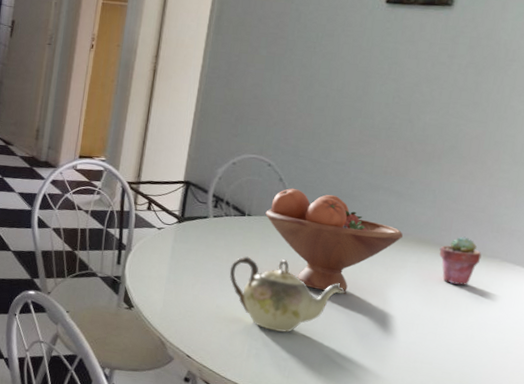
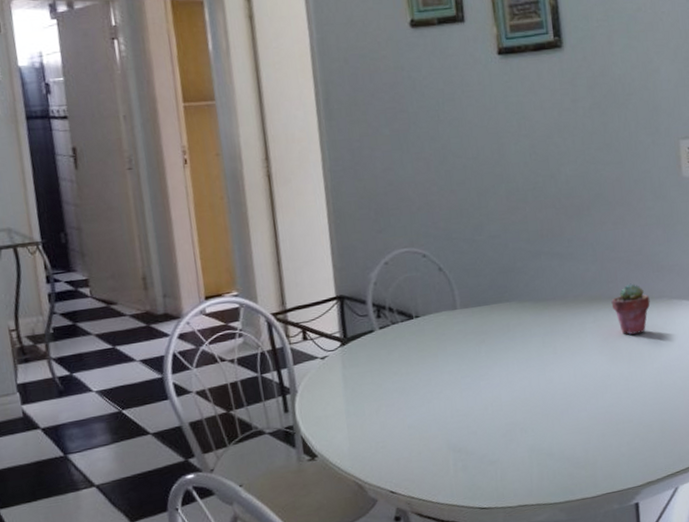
teapot: present [229,256,347,333] -> none [412,354,537,437]
fruit bowl: present [265,188,403,291] -> none [433,273,574,378]

